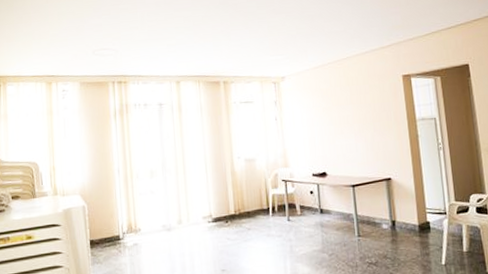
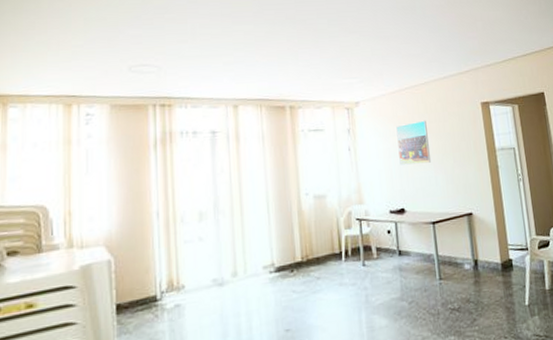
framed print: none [318,92,351,134] -> present [395,120,431,165]

